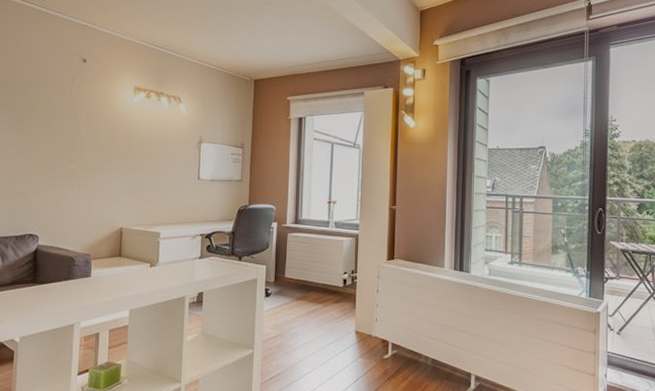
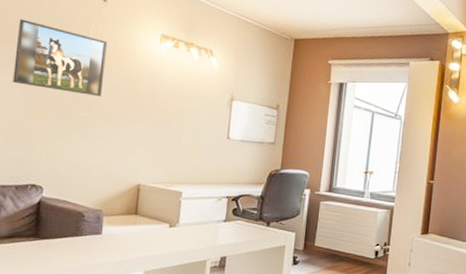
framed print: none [10,84,88,149] -> present [13,18,107,96]

